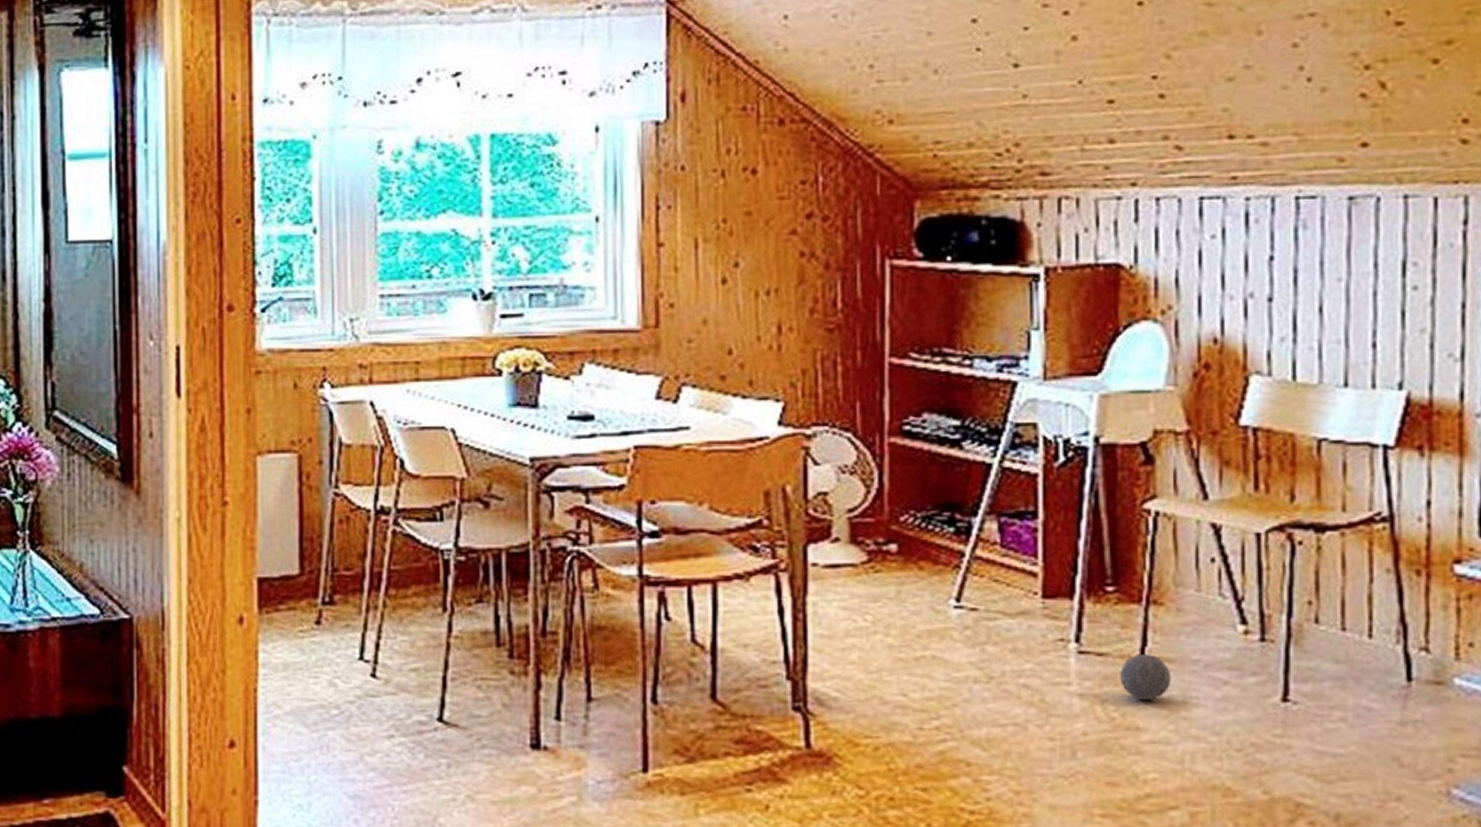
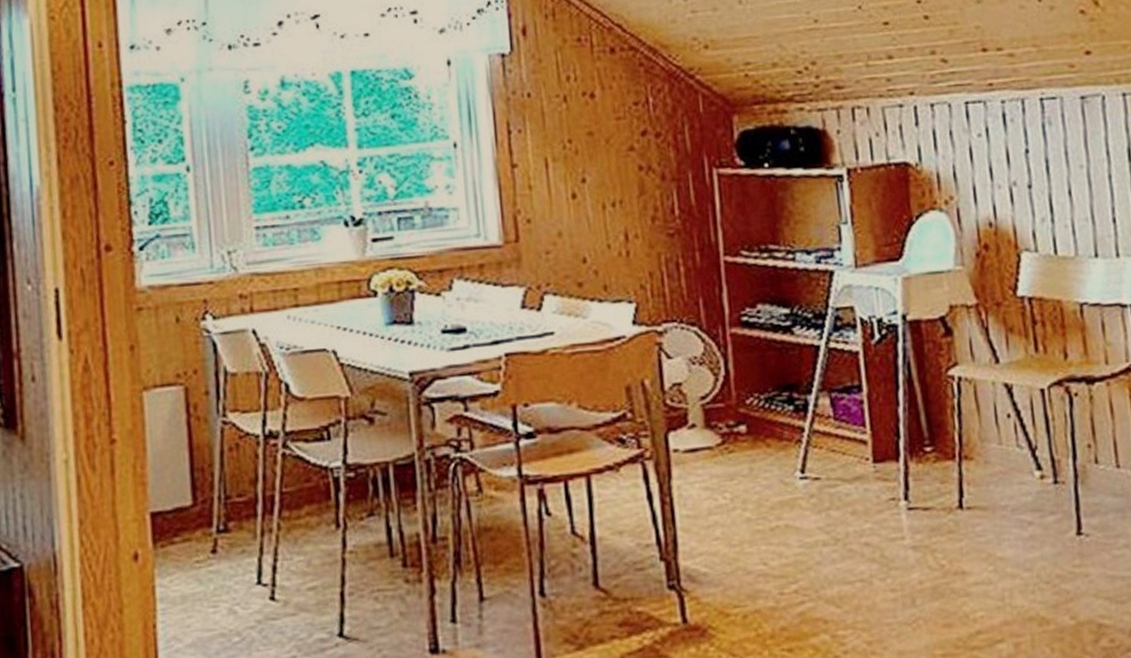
ball: present [1120,653,1172,701] -> none [944,504,987,547]

